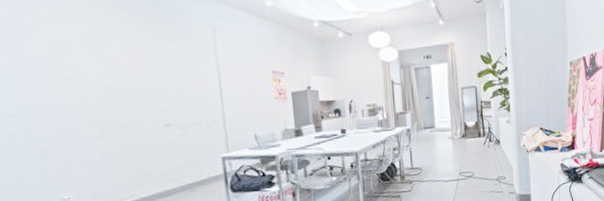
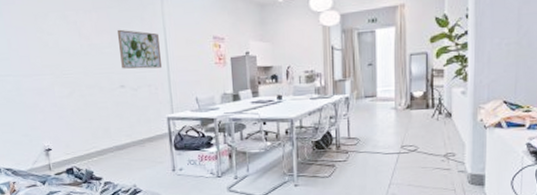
wall art: none [160,62,214,106] -> present [117,29,161,69]

